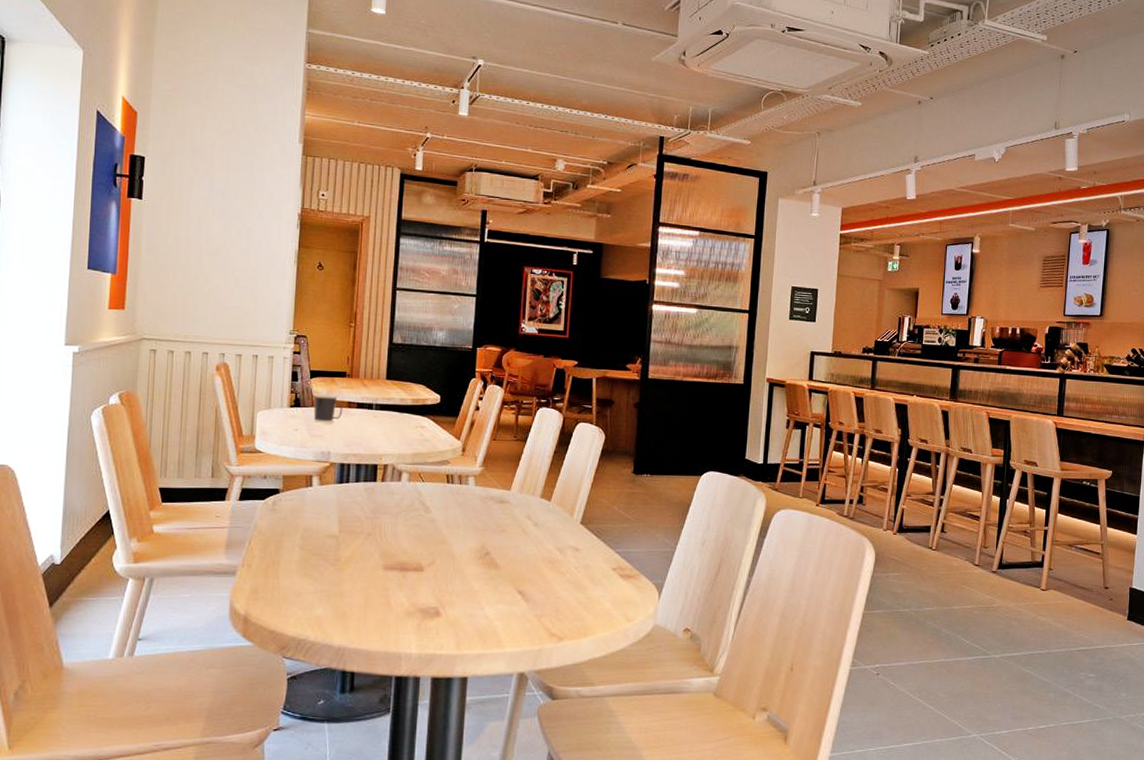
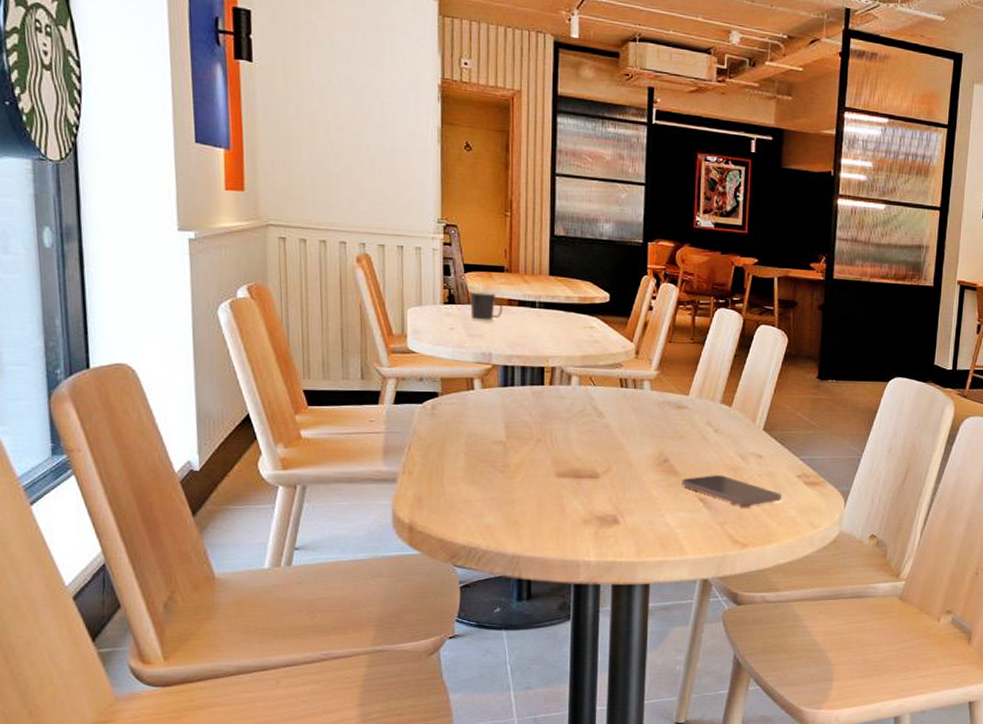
smartphone: none [501,568,597,601] -> present [682,475,781,508]

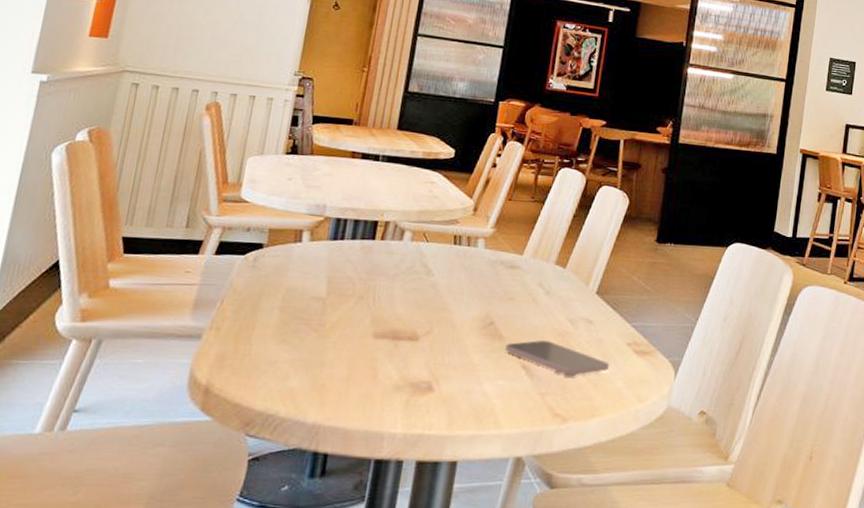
mug: present [470,291,503,322] -> none [311,142,346,174]

